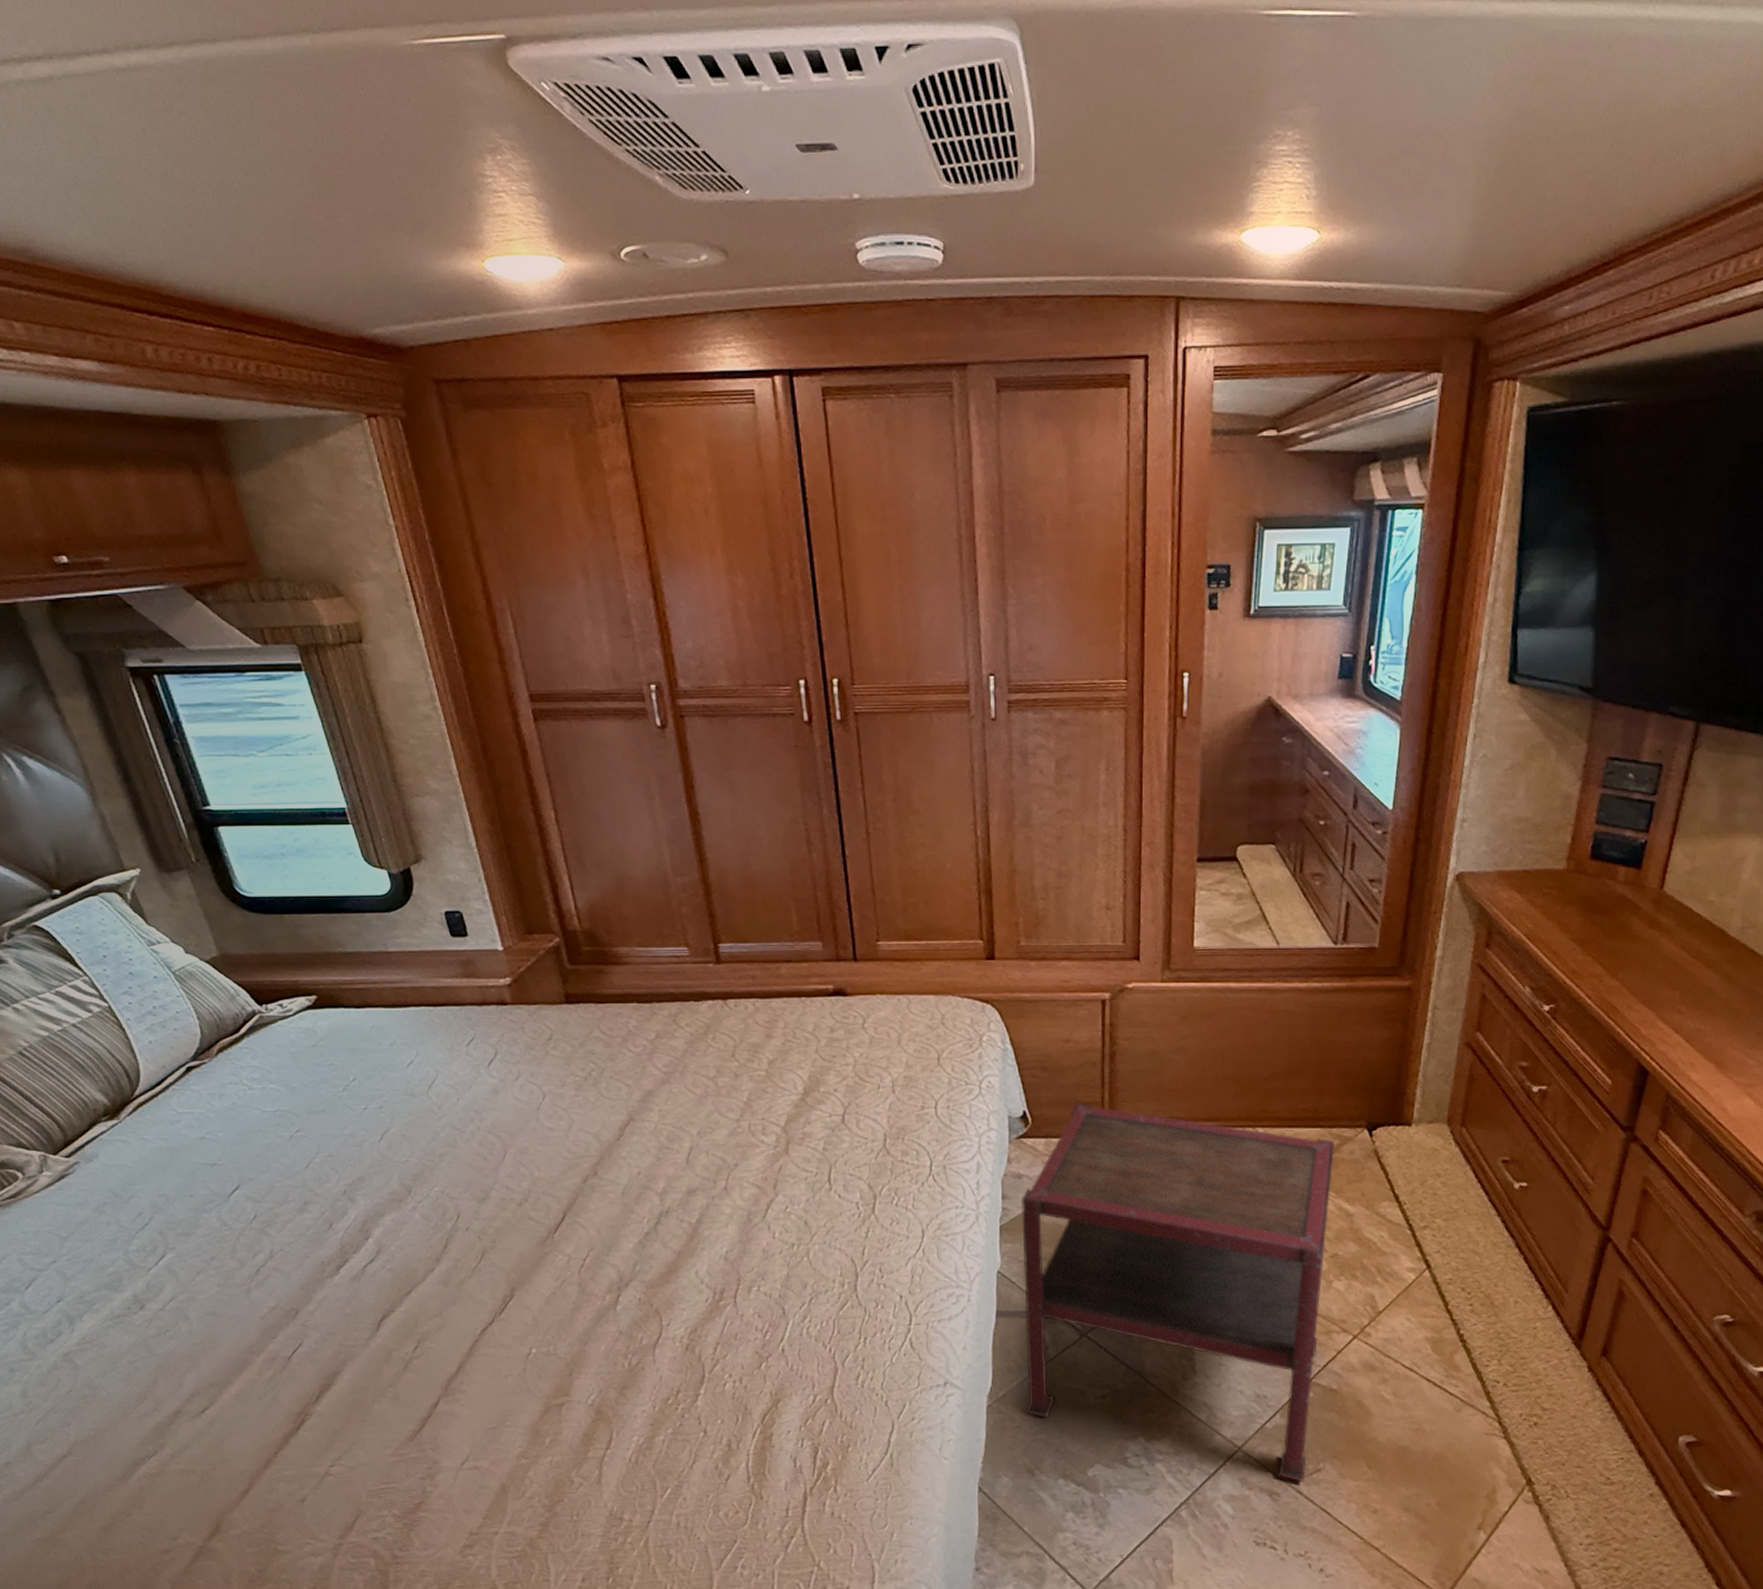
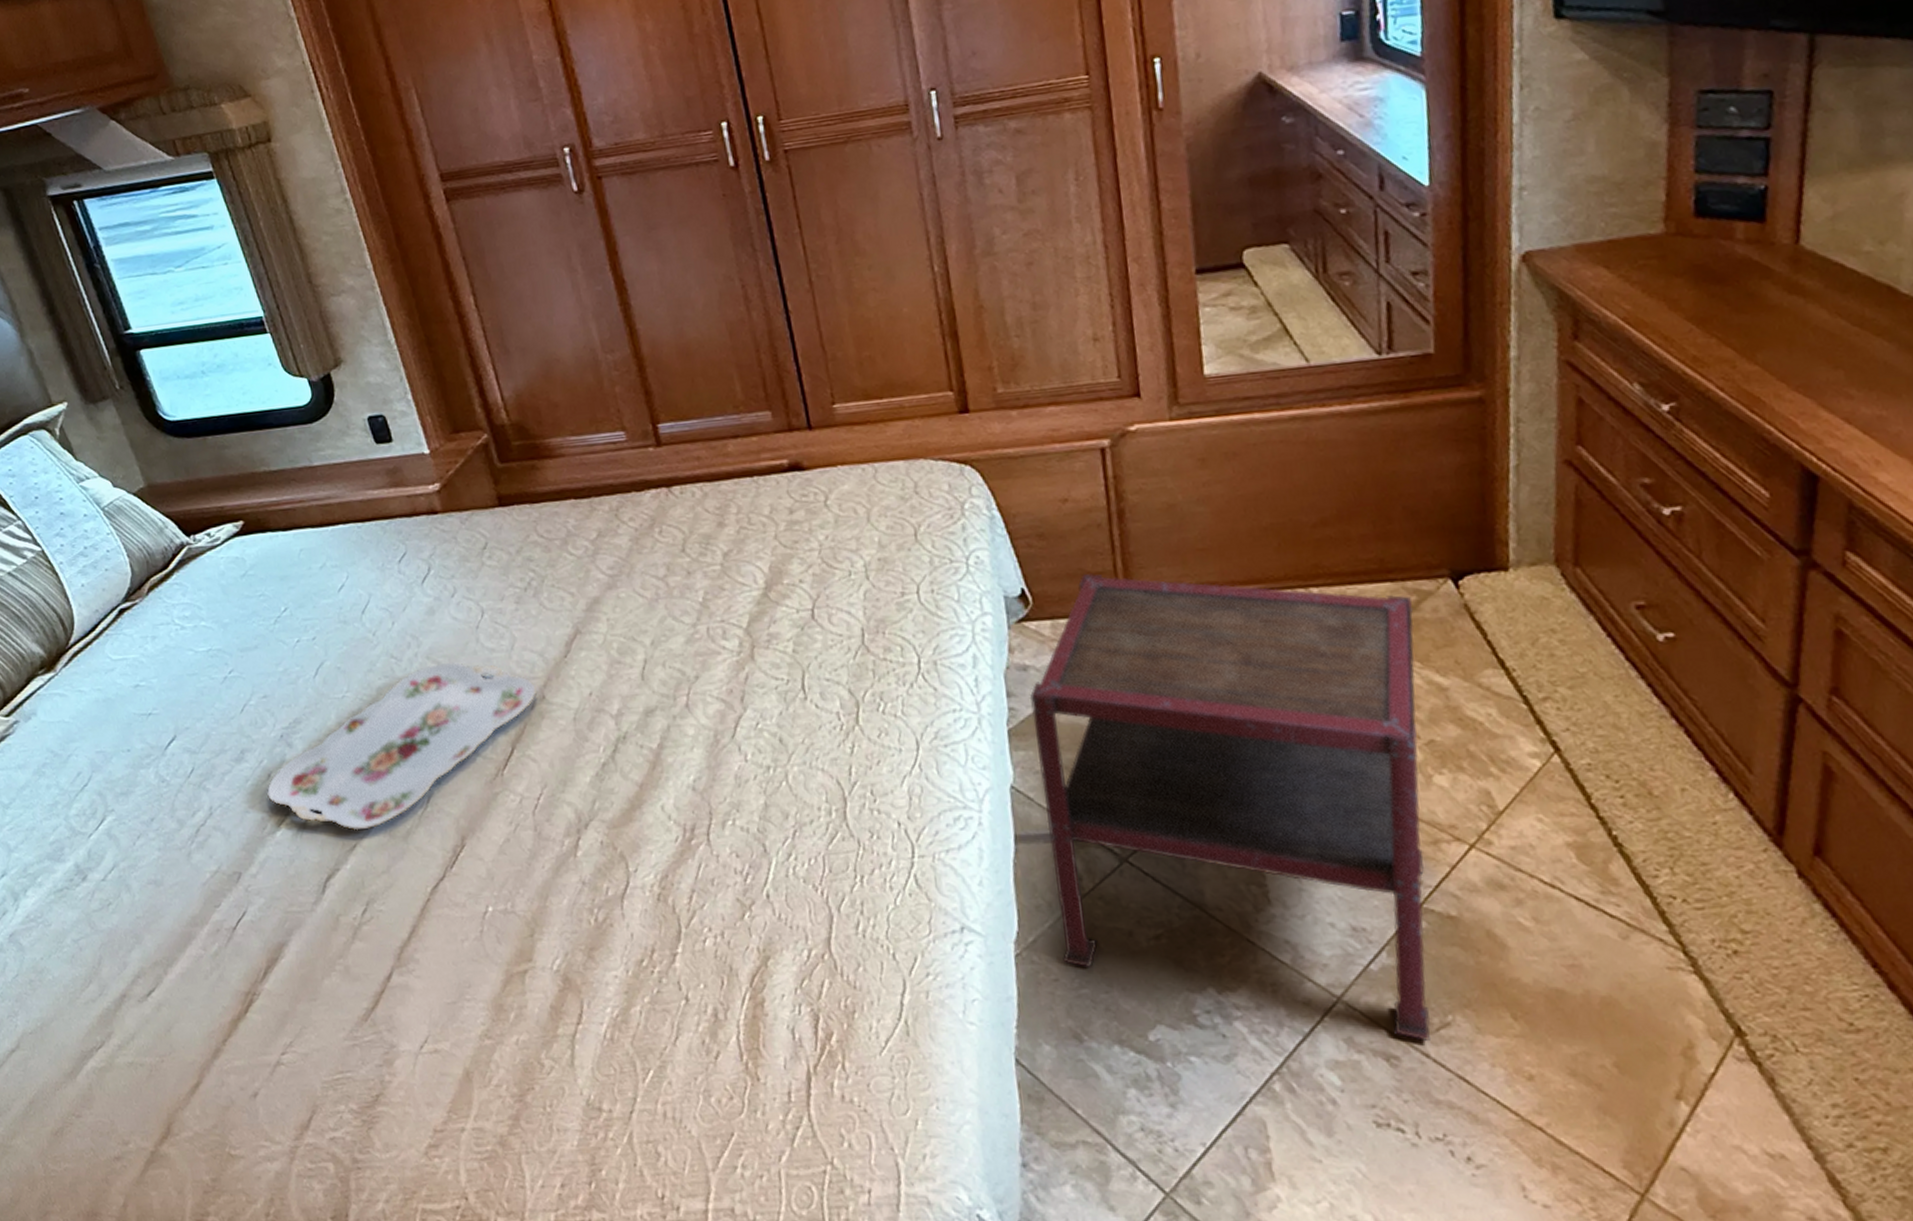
serving tray: none [328,1137,589,1278] -> present [267,661,537,831]

